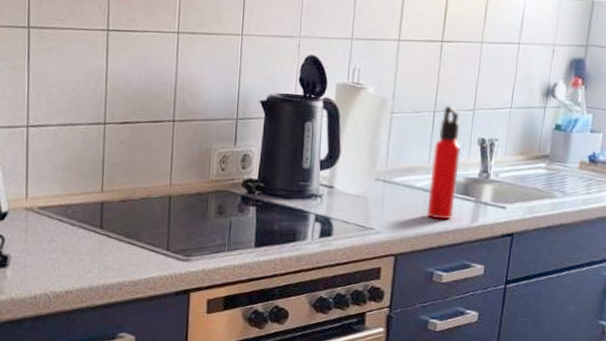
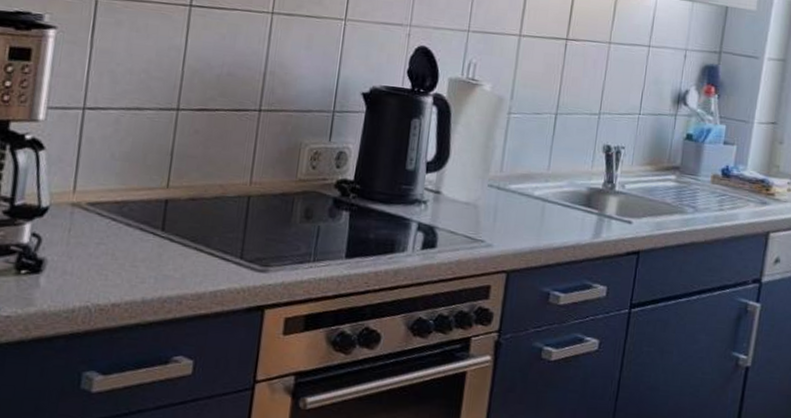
water bottle: present [426,105,461,220] -> none [544,108,584,234]

